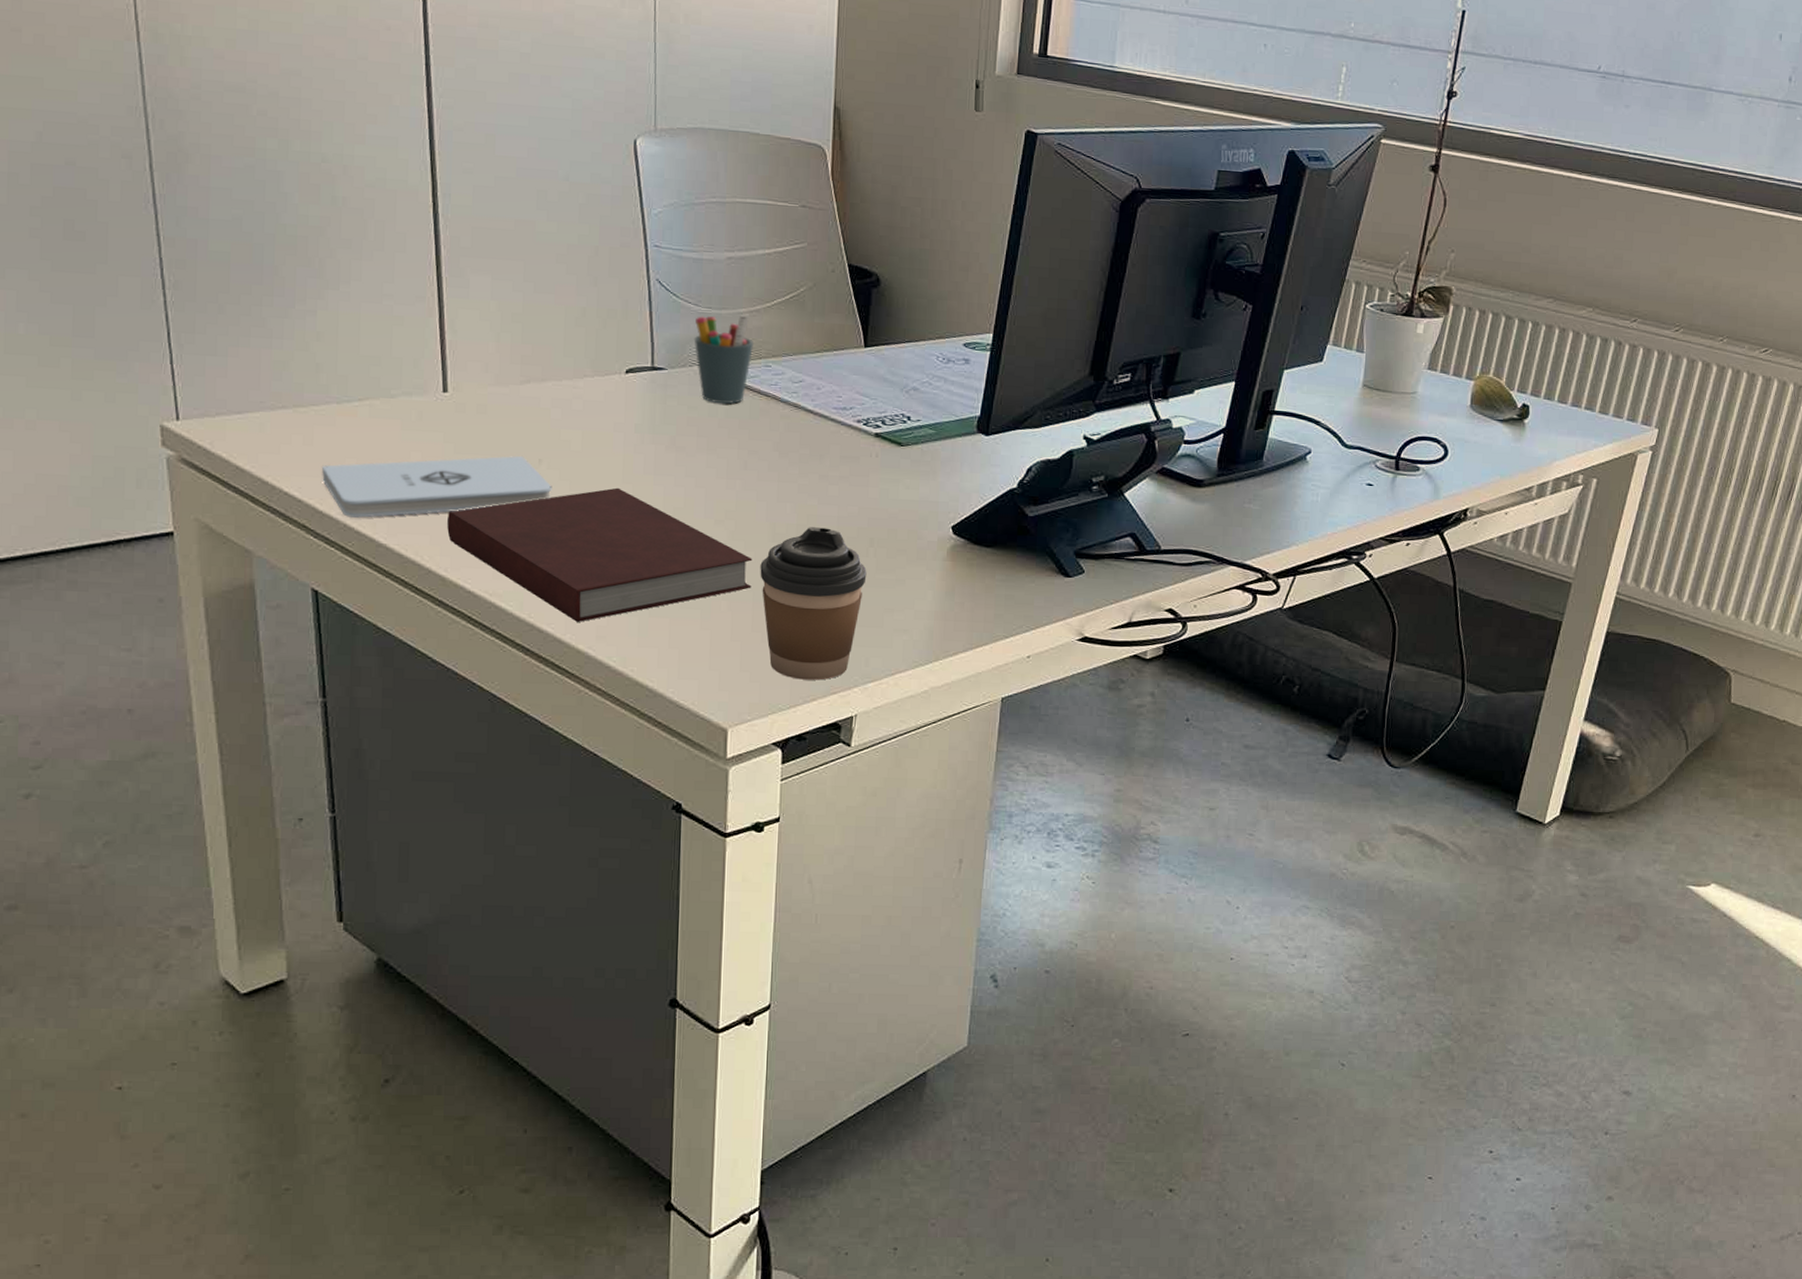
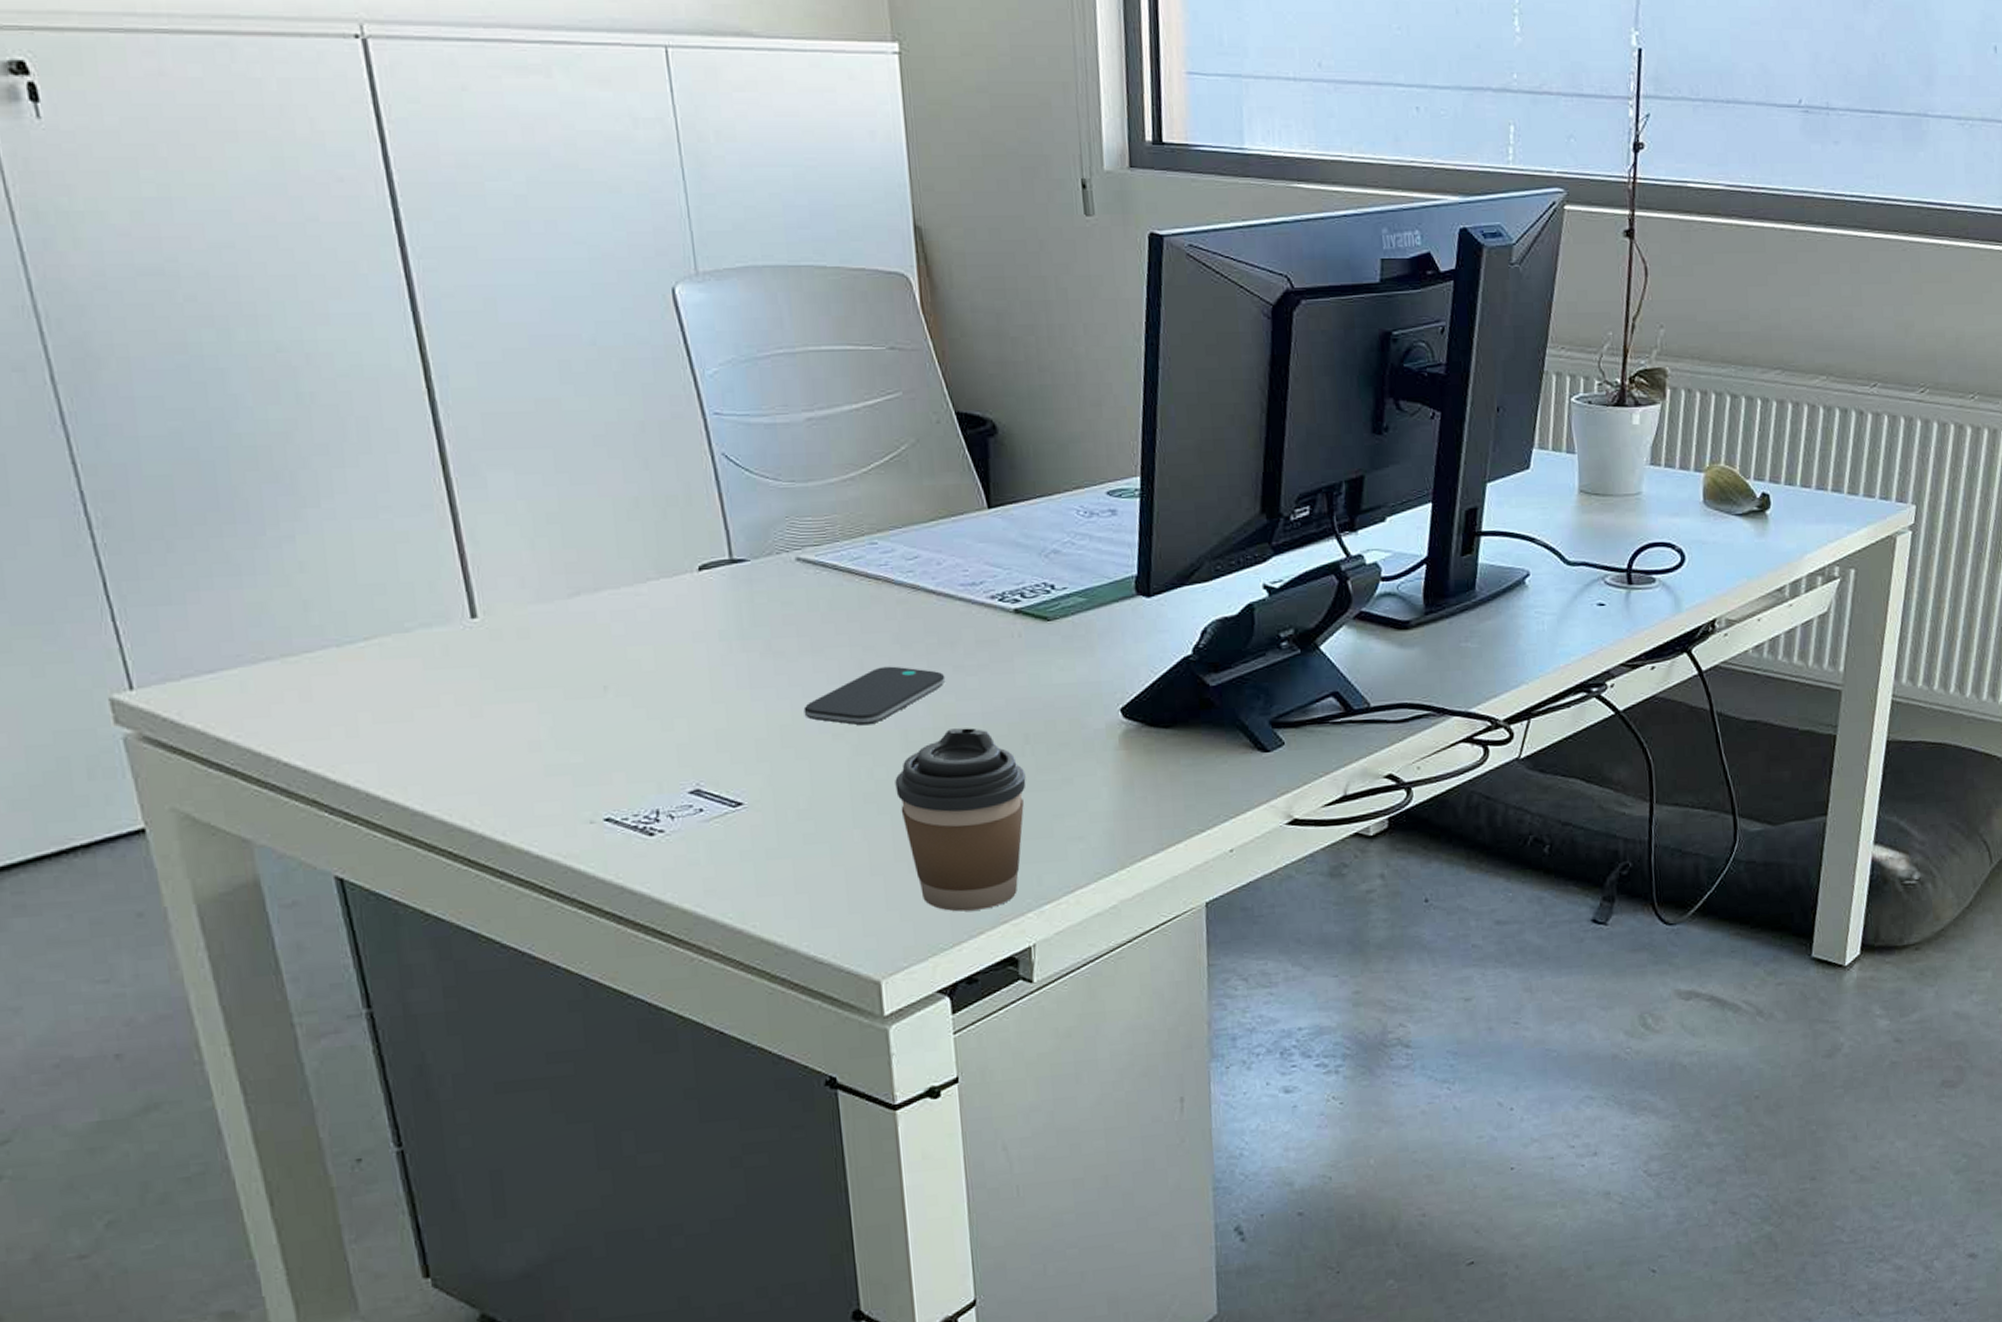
notepad: present [321,455,552,519] -> none [326,684,625,785]
notebook: present [447,487,753,622] -> none [497,709,888,877]
pen holder: present [694,314,753,404] -> none [777,484,853,594]
smartphone: none [694,469,812,516] -> present [803,666,946,726]

